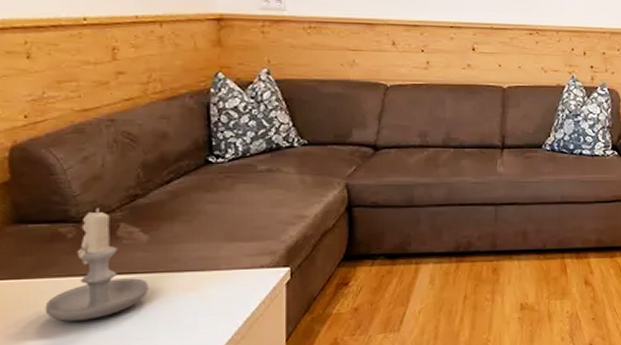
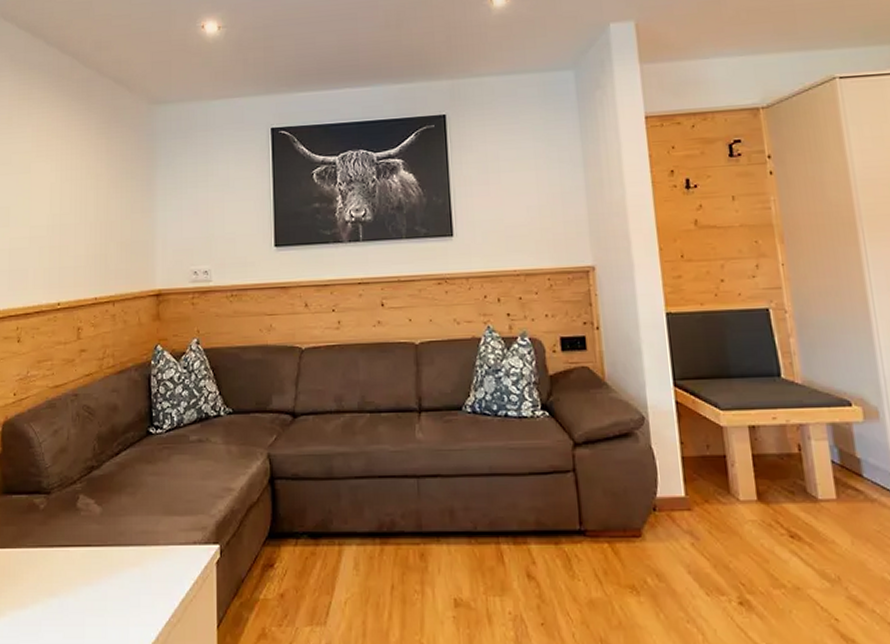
candle: present [45,208,149,321] -> none [21,480,101,593]

